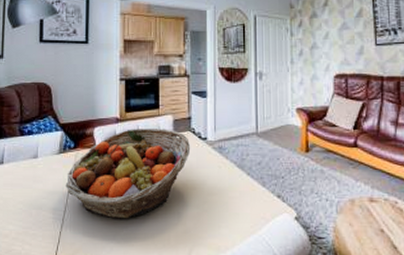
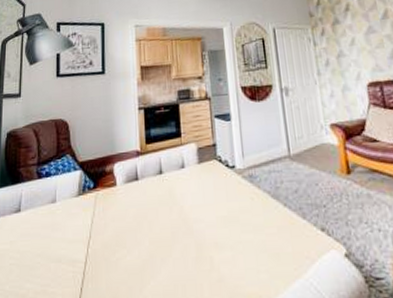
fruit basket: present [65,129,191,219] -> none [85,159,219,269]

